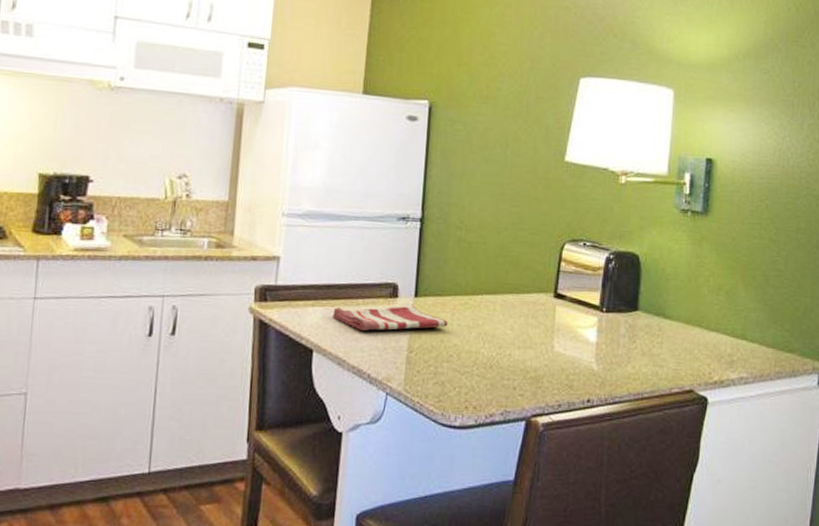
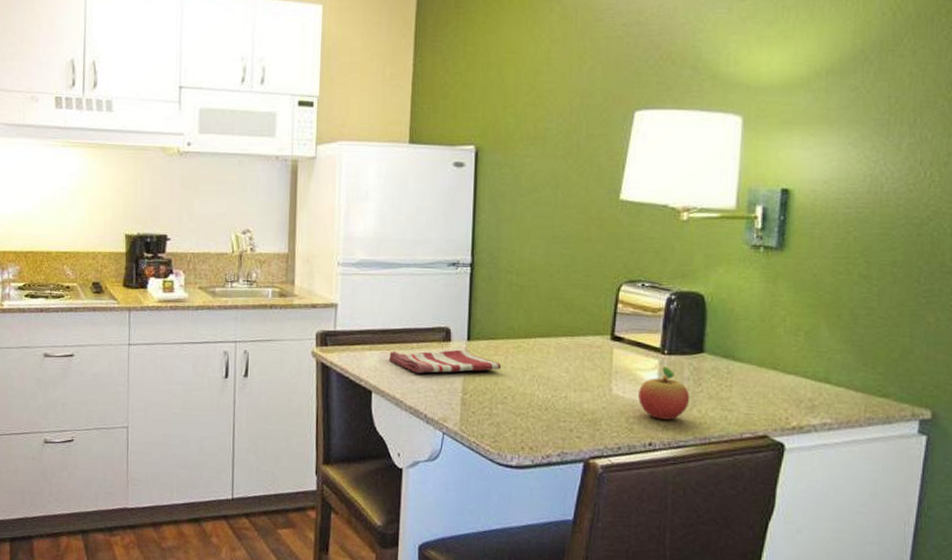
fruit: none [578,324,626,376] -> present [638,366,690,420]

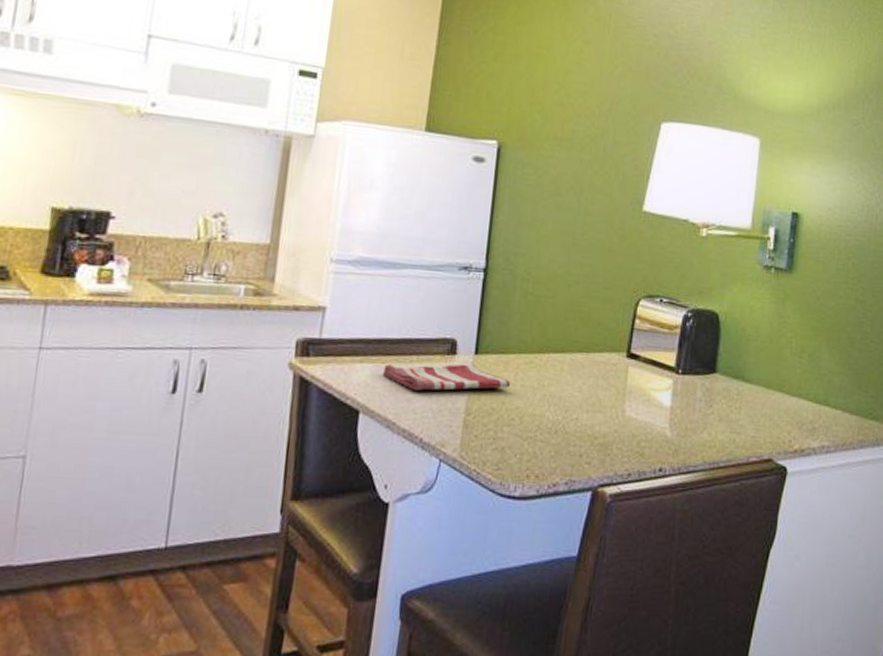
fruit: present [638,366,690,420] -> none [651,387,702,444]

